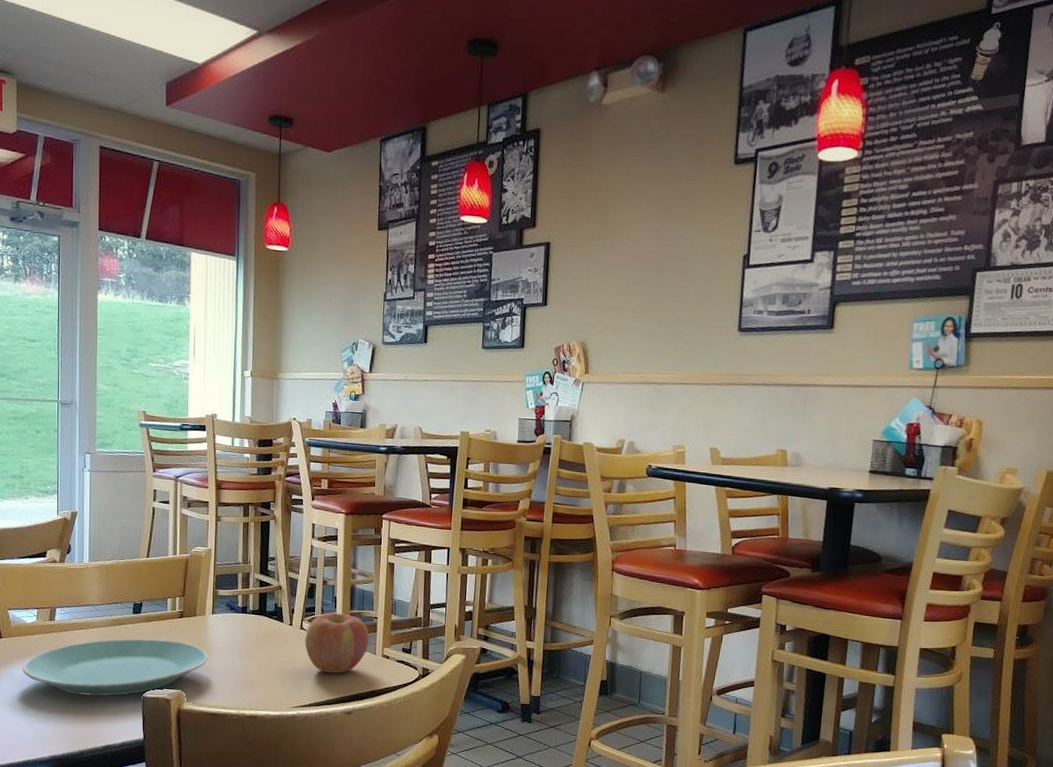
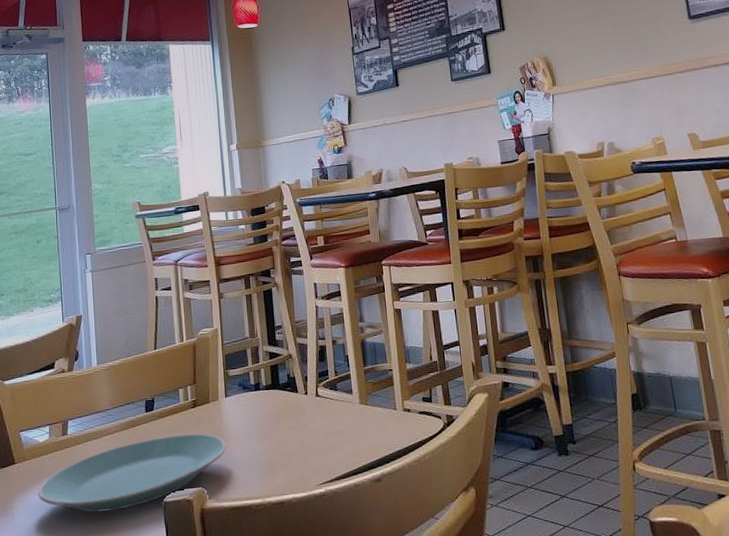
apple: present [305,612,370,673] -> none [322,371,388,439]

